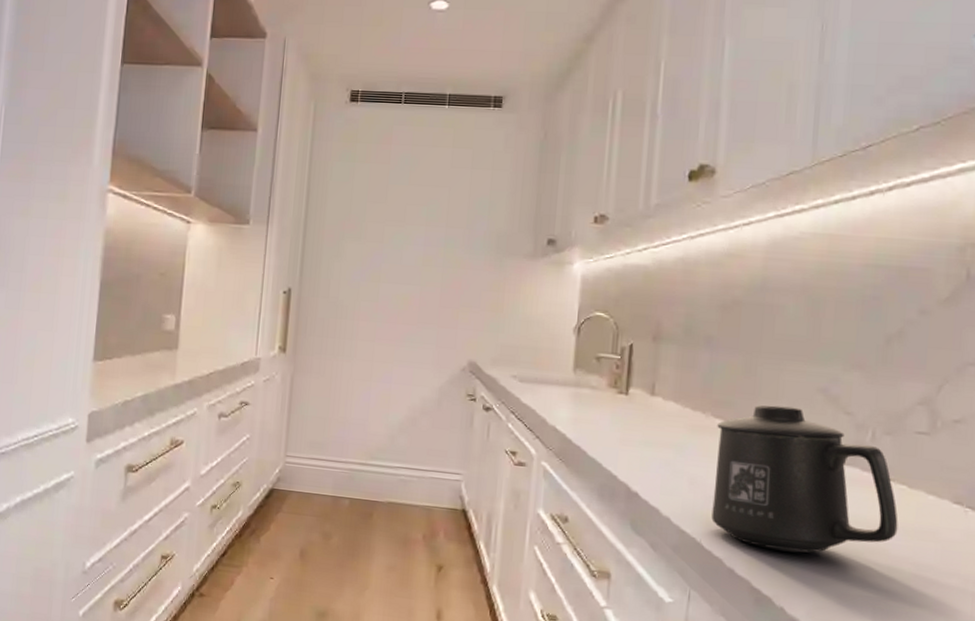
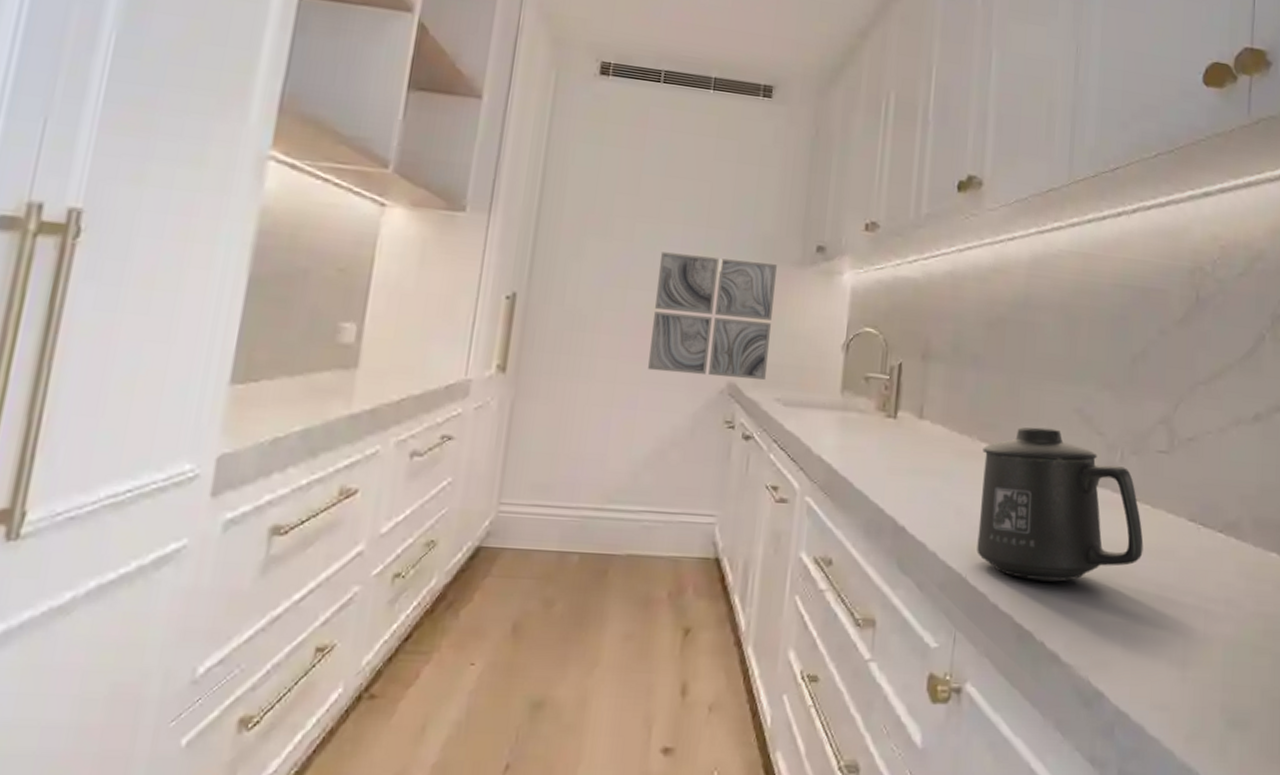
wall art: none [400,250,510,360] -> present [648,252,777,381]

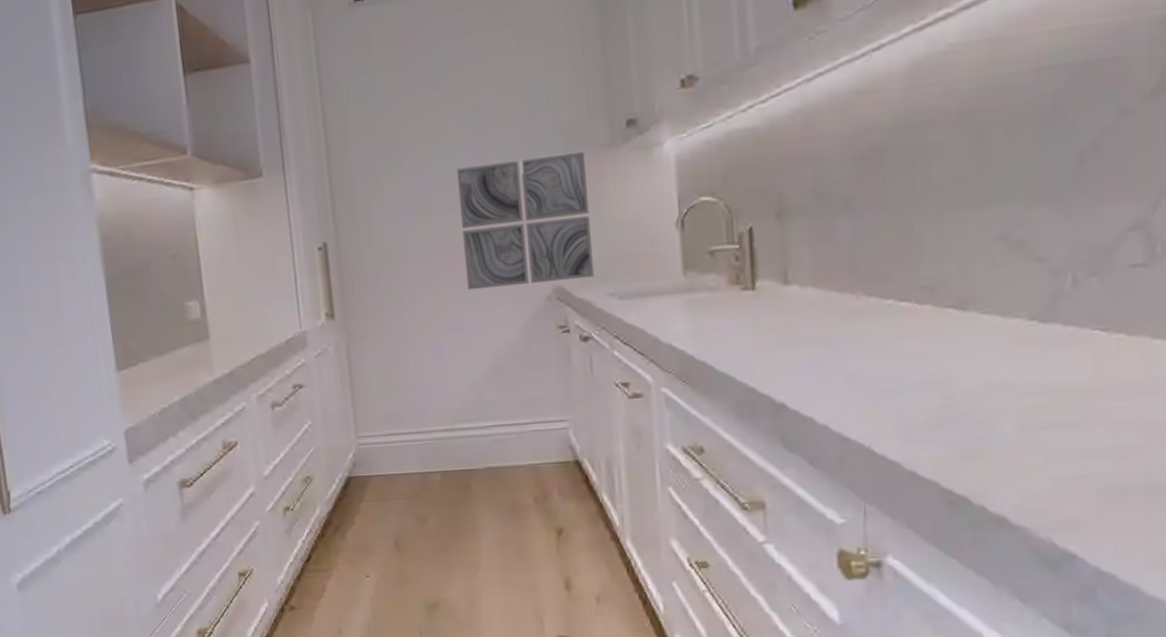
mug: present [976,427,1144,582] -> none [872,264,1119,440]

